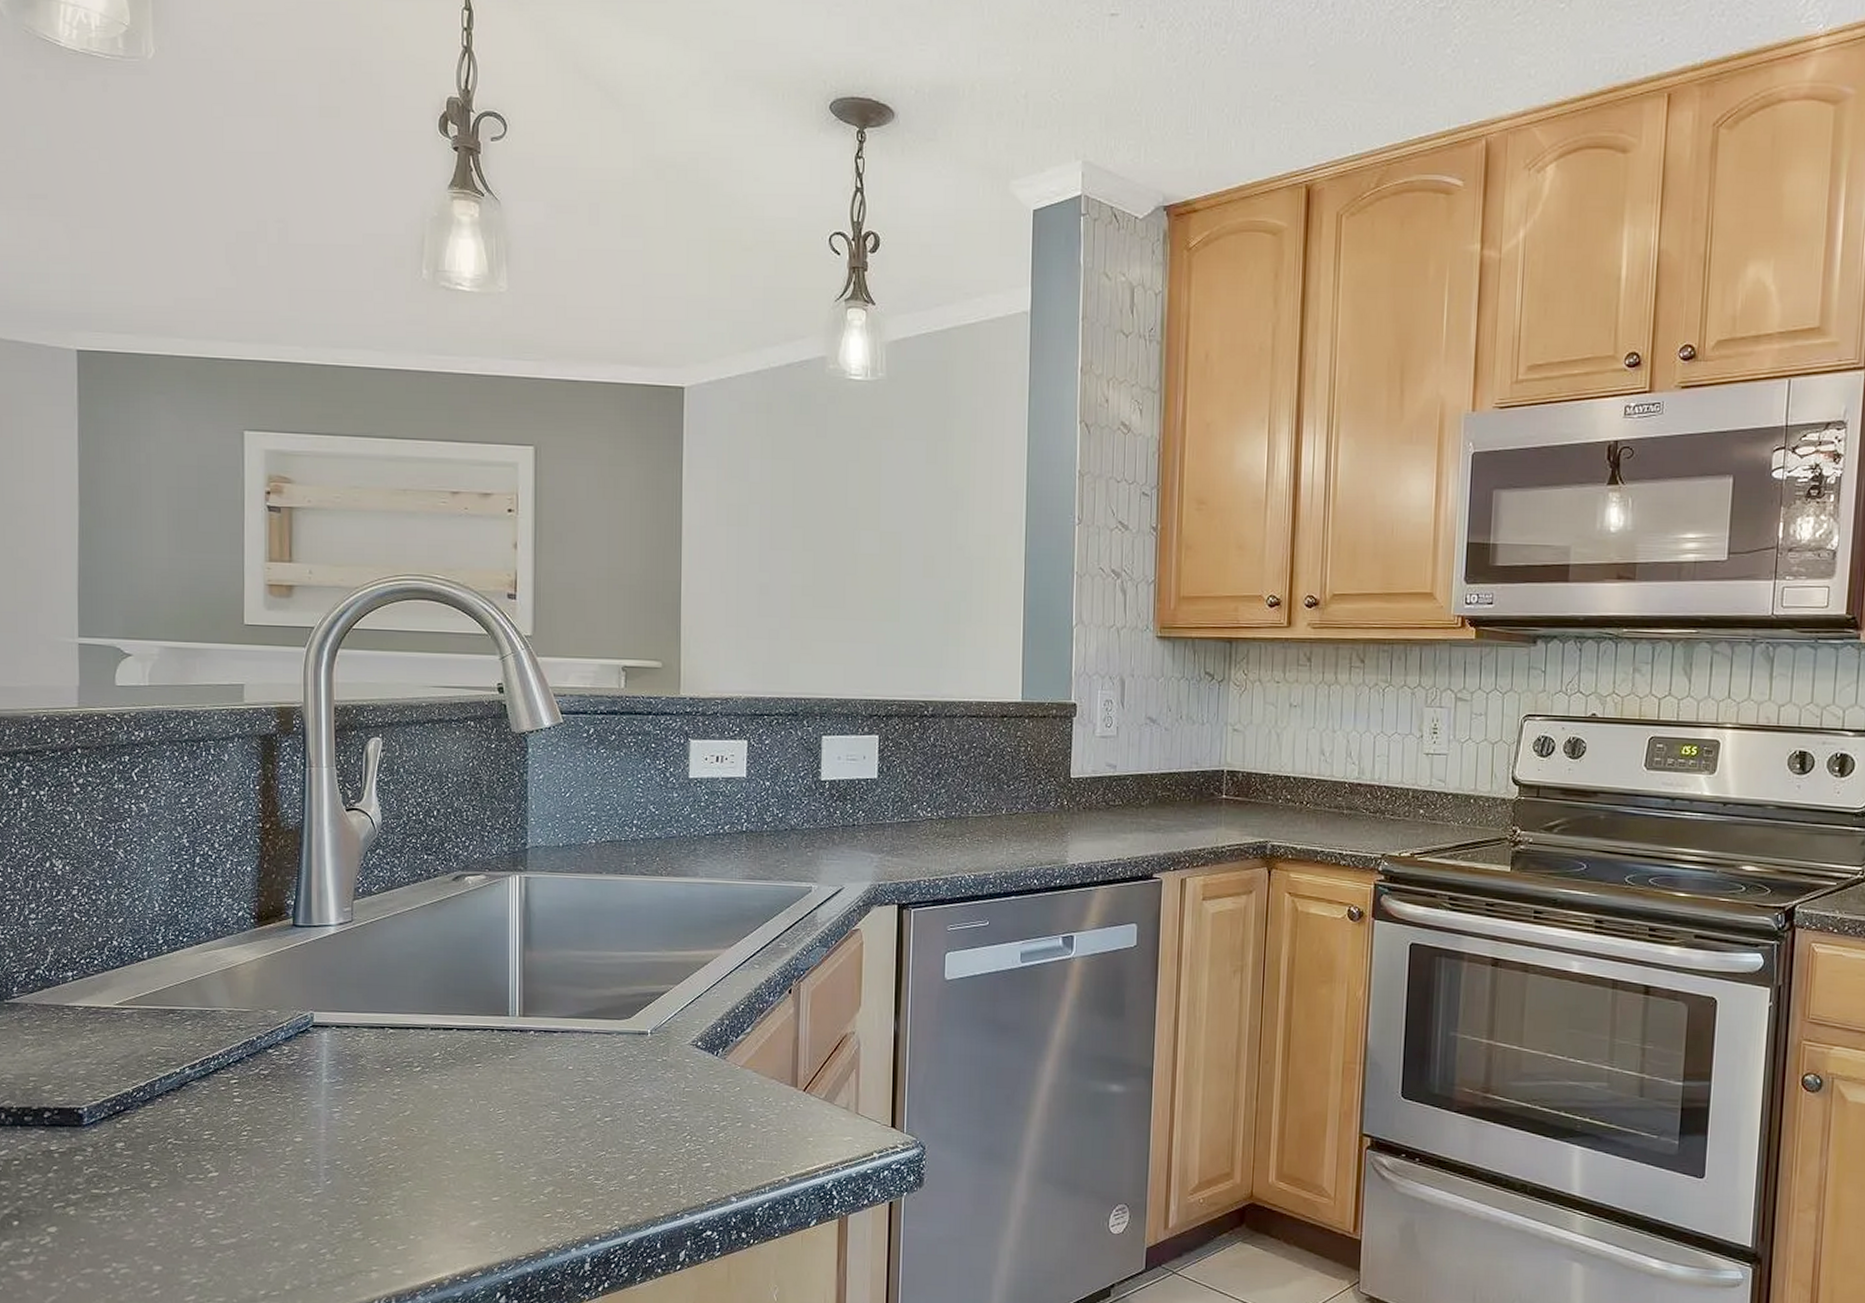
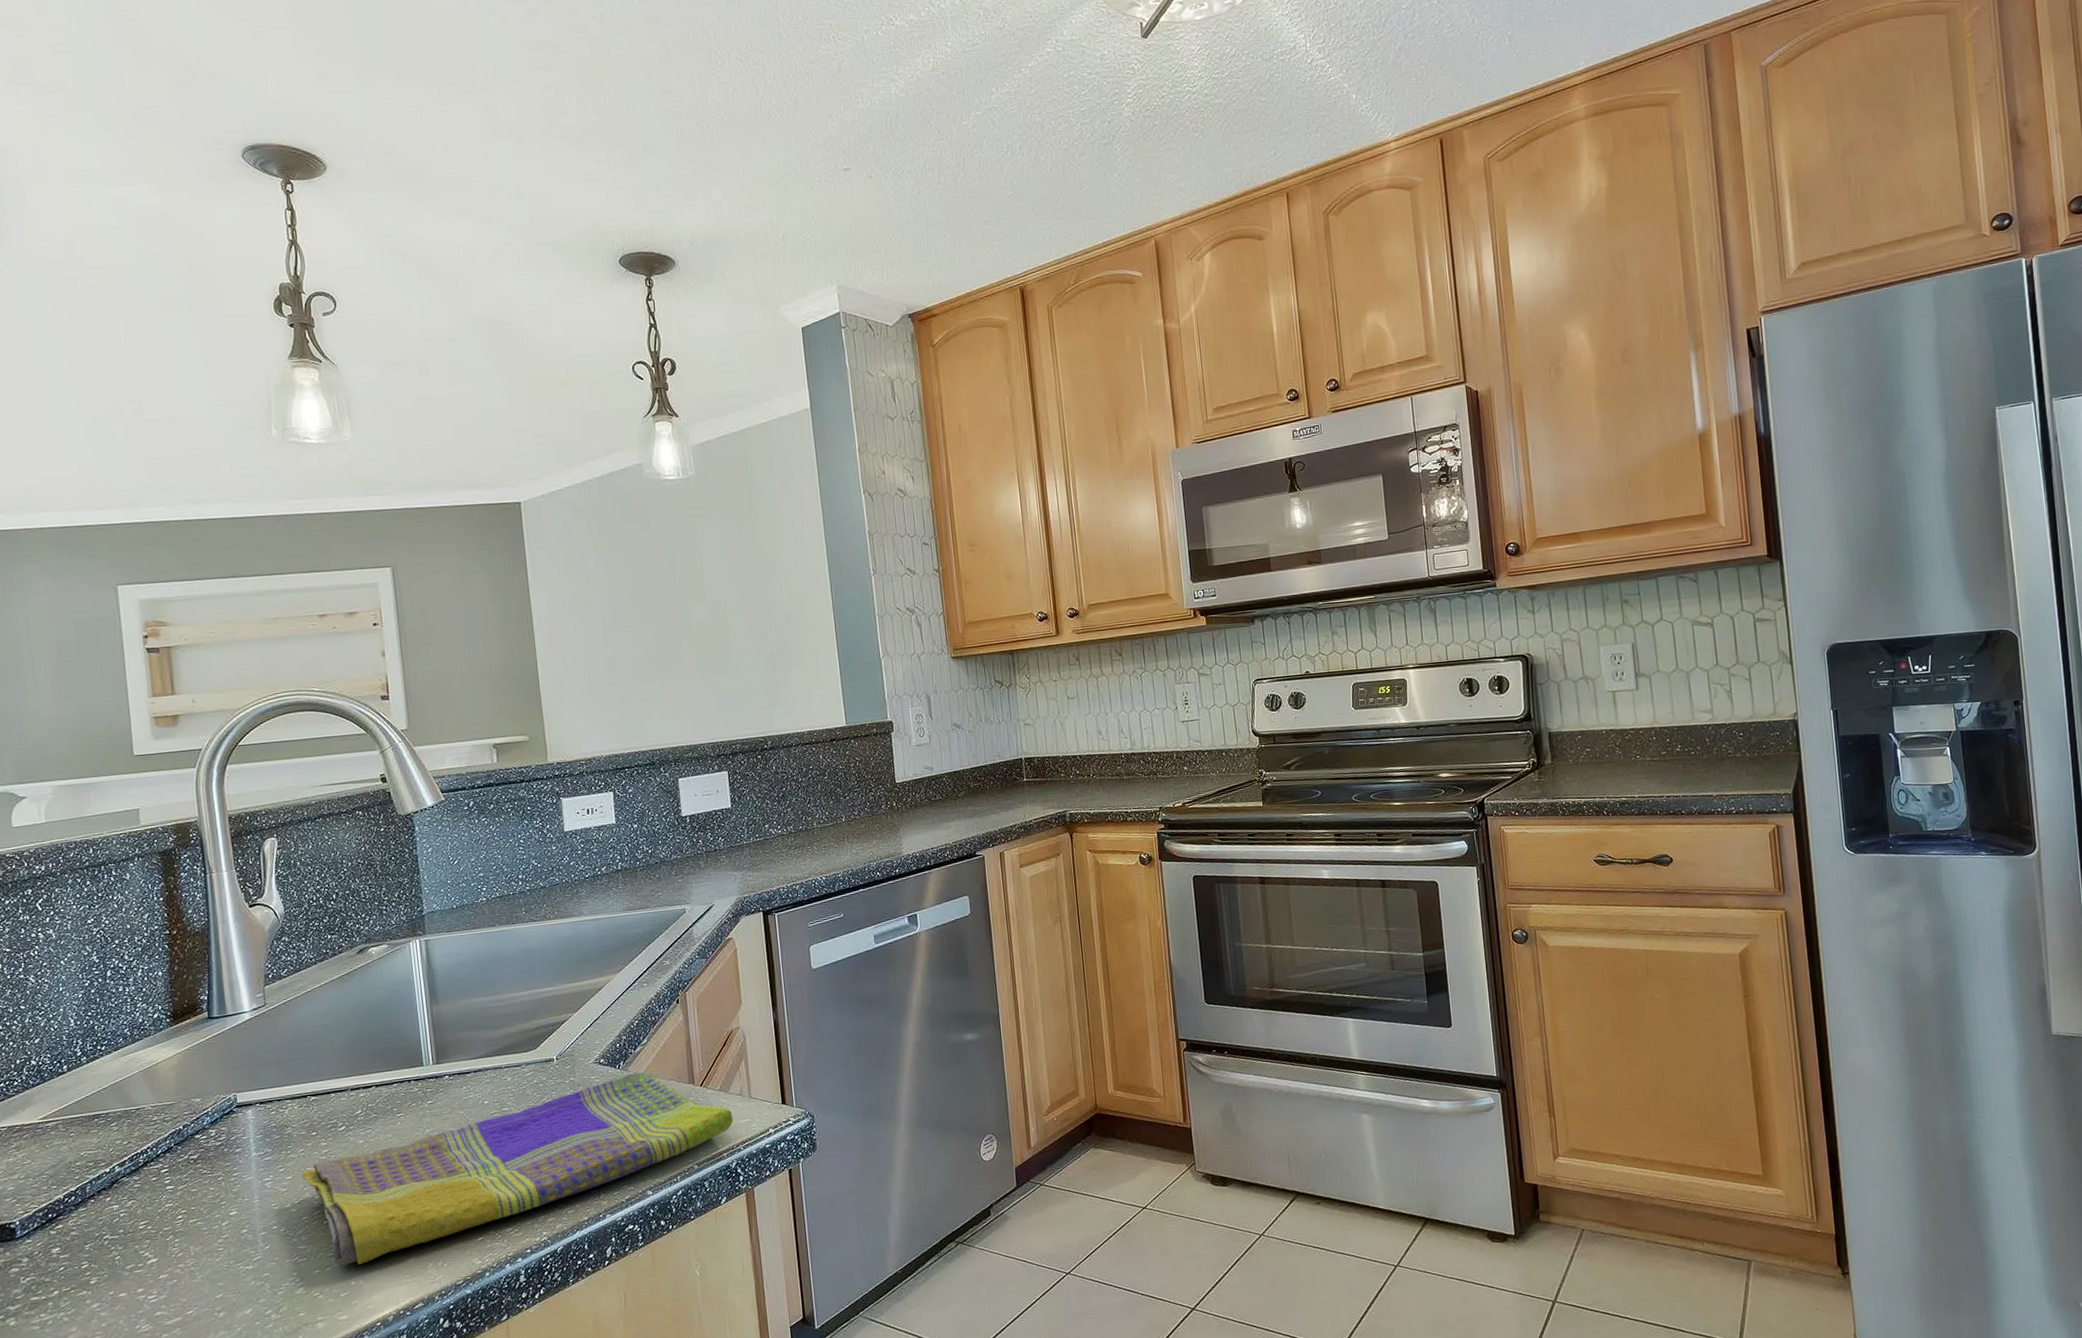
dish towel: none [370,1063,835,1219] -> present [301,1072,734,1265]

